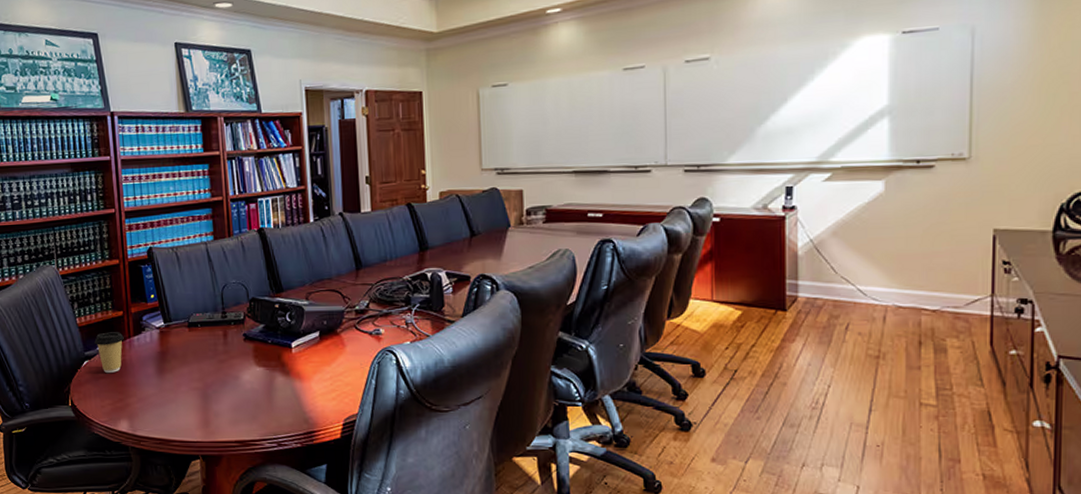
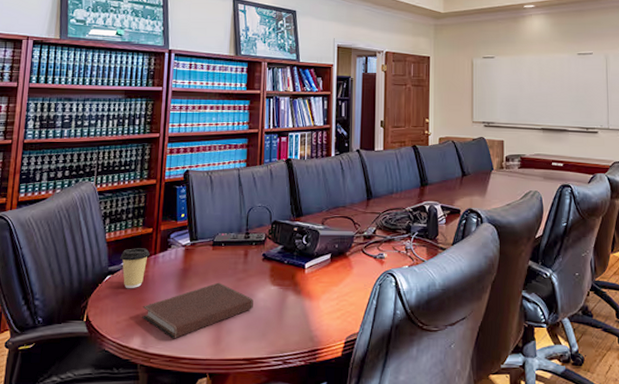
notebook: none [125,365,240,422] -> present [142,282,253,339]

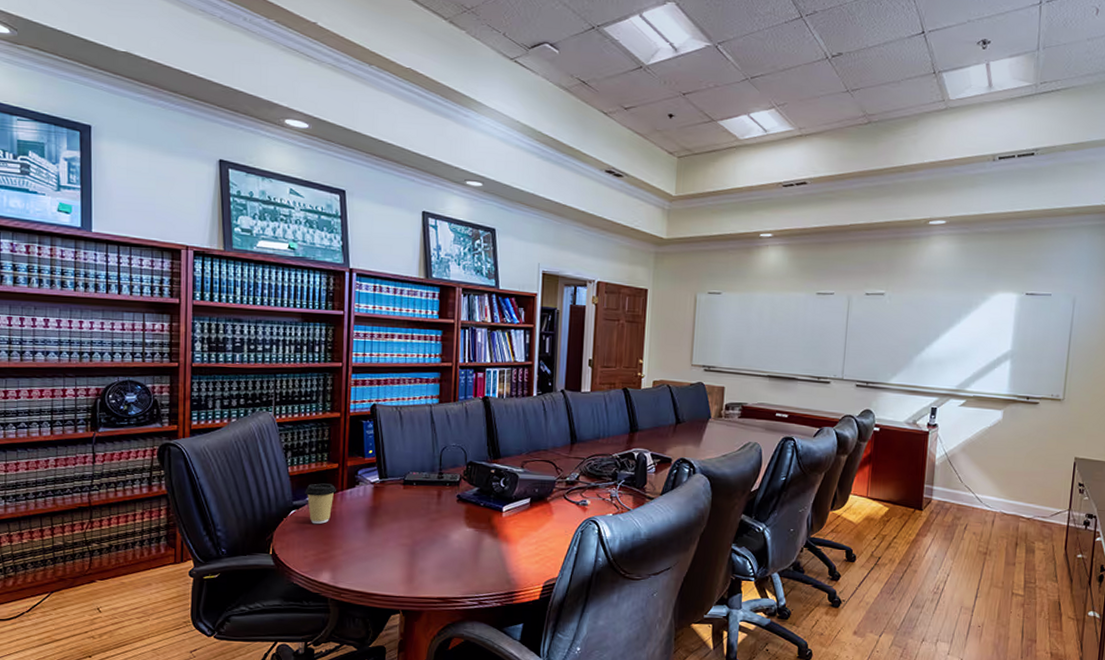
notebook: present [142,282,253,339] -> none [331,522,448,576]

